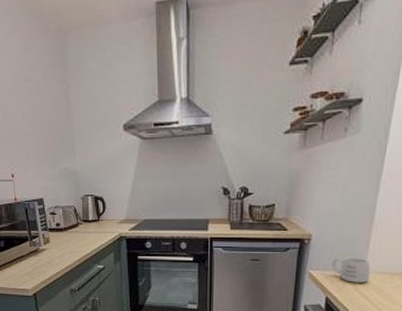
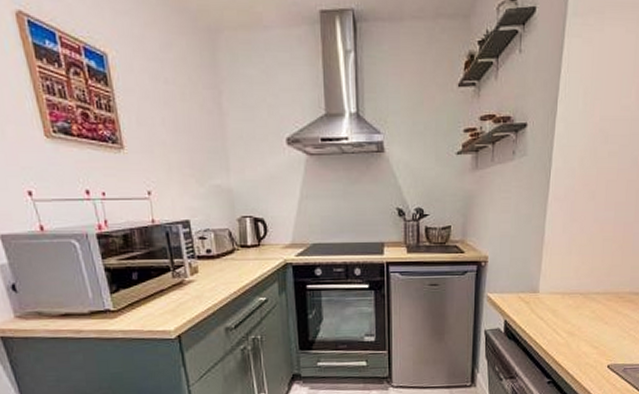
mug: present [331,256,371,283] -> none [508,278,544,304]

